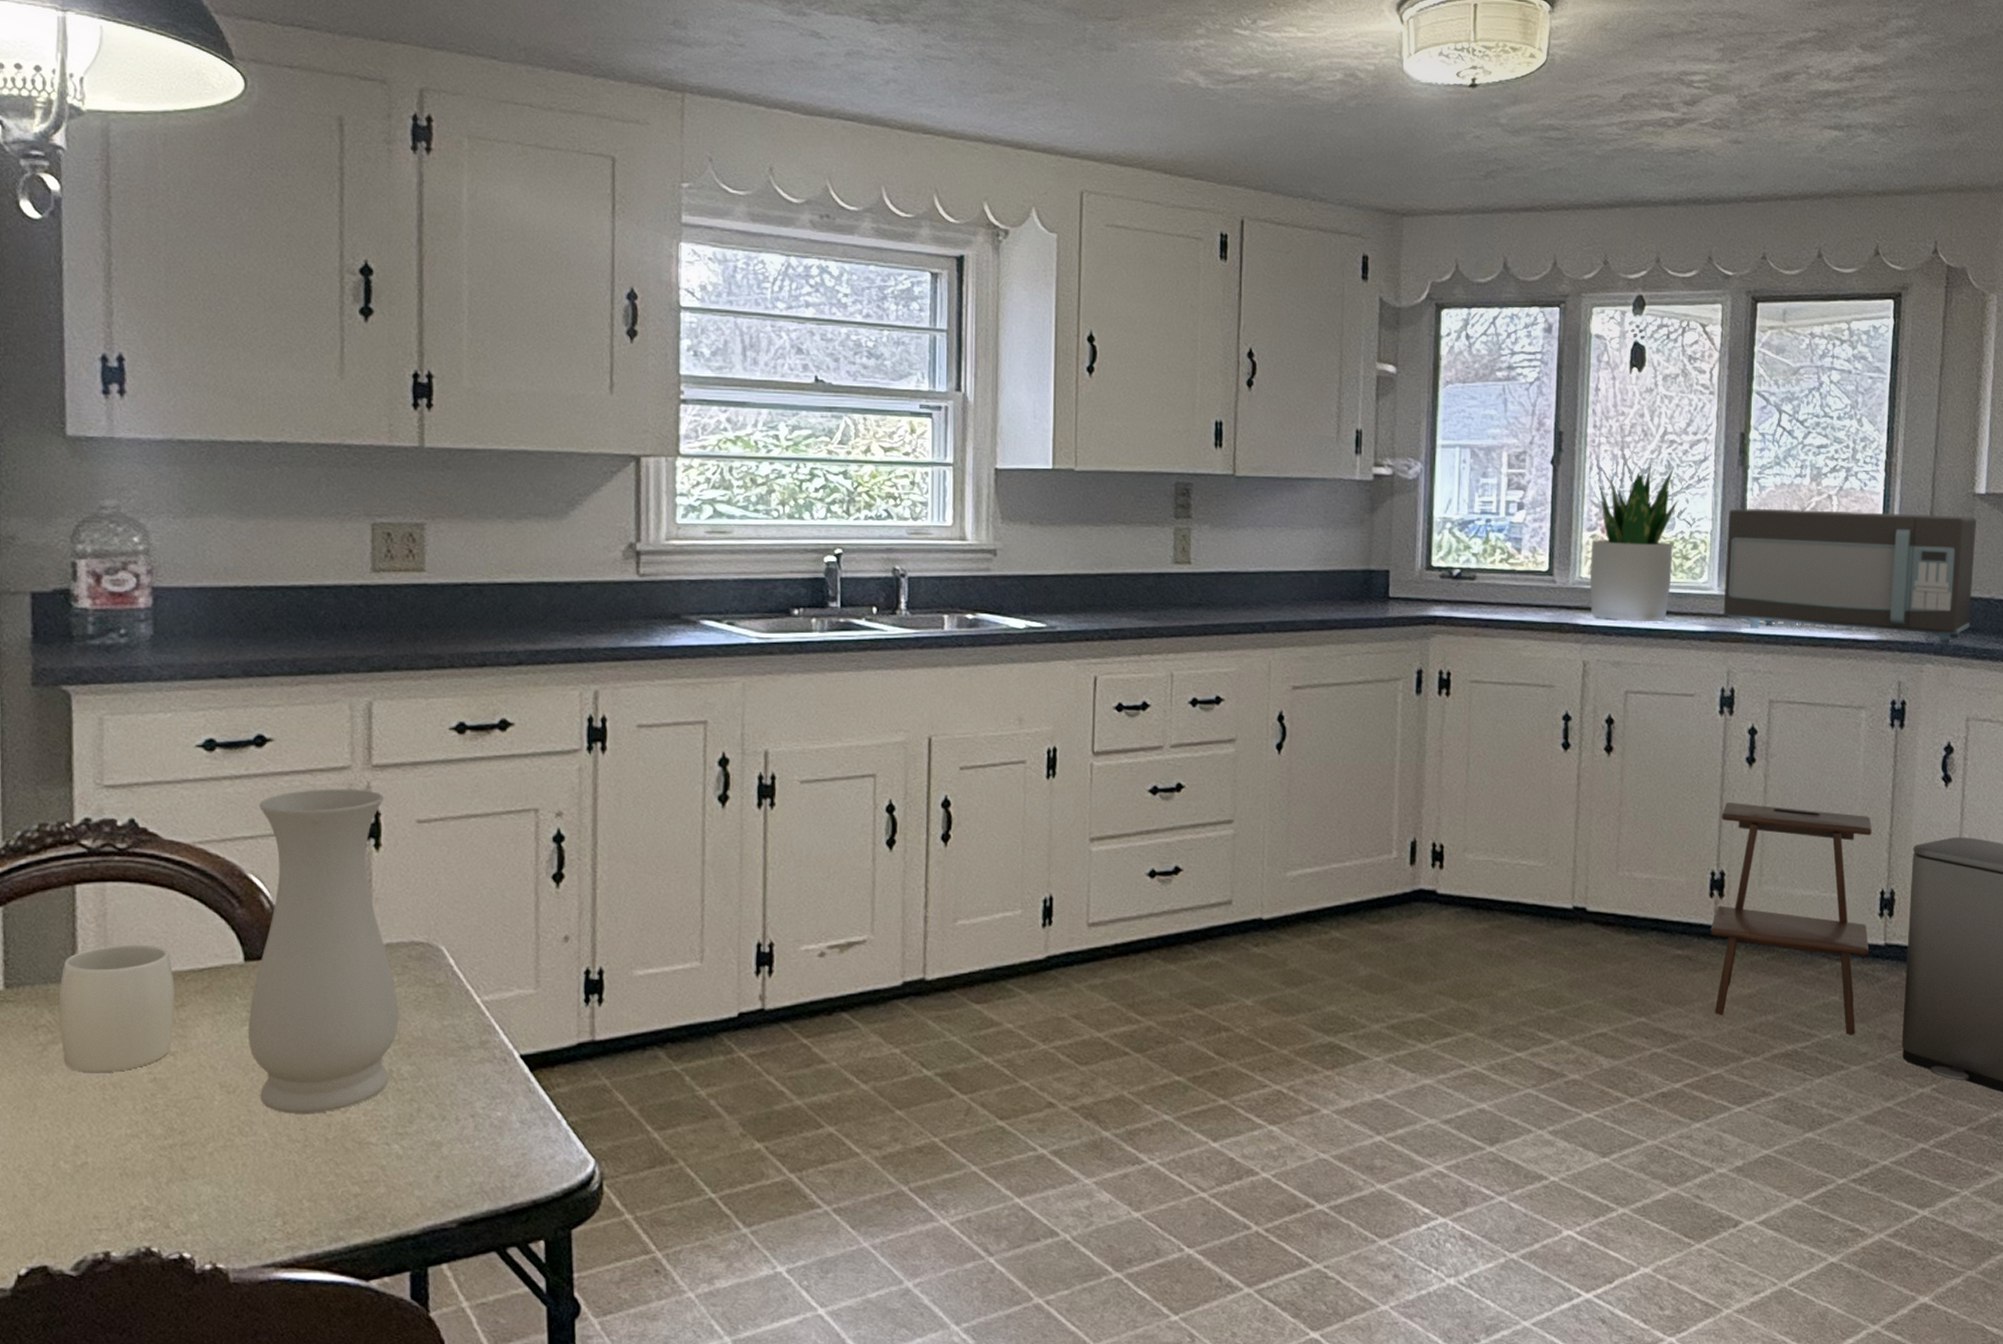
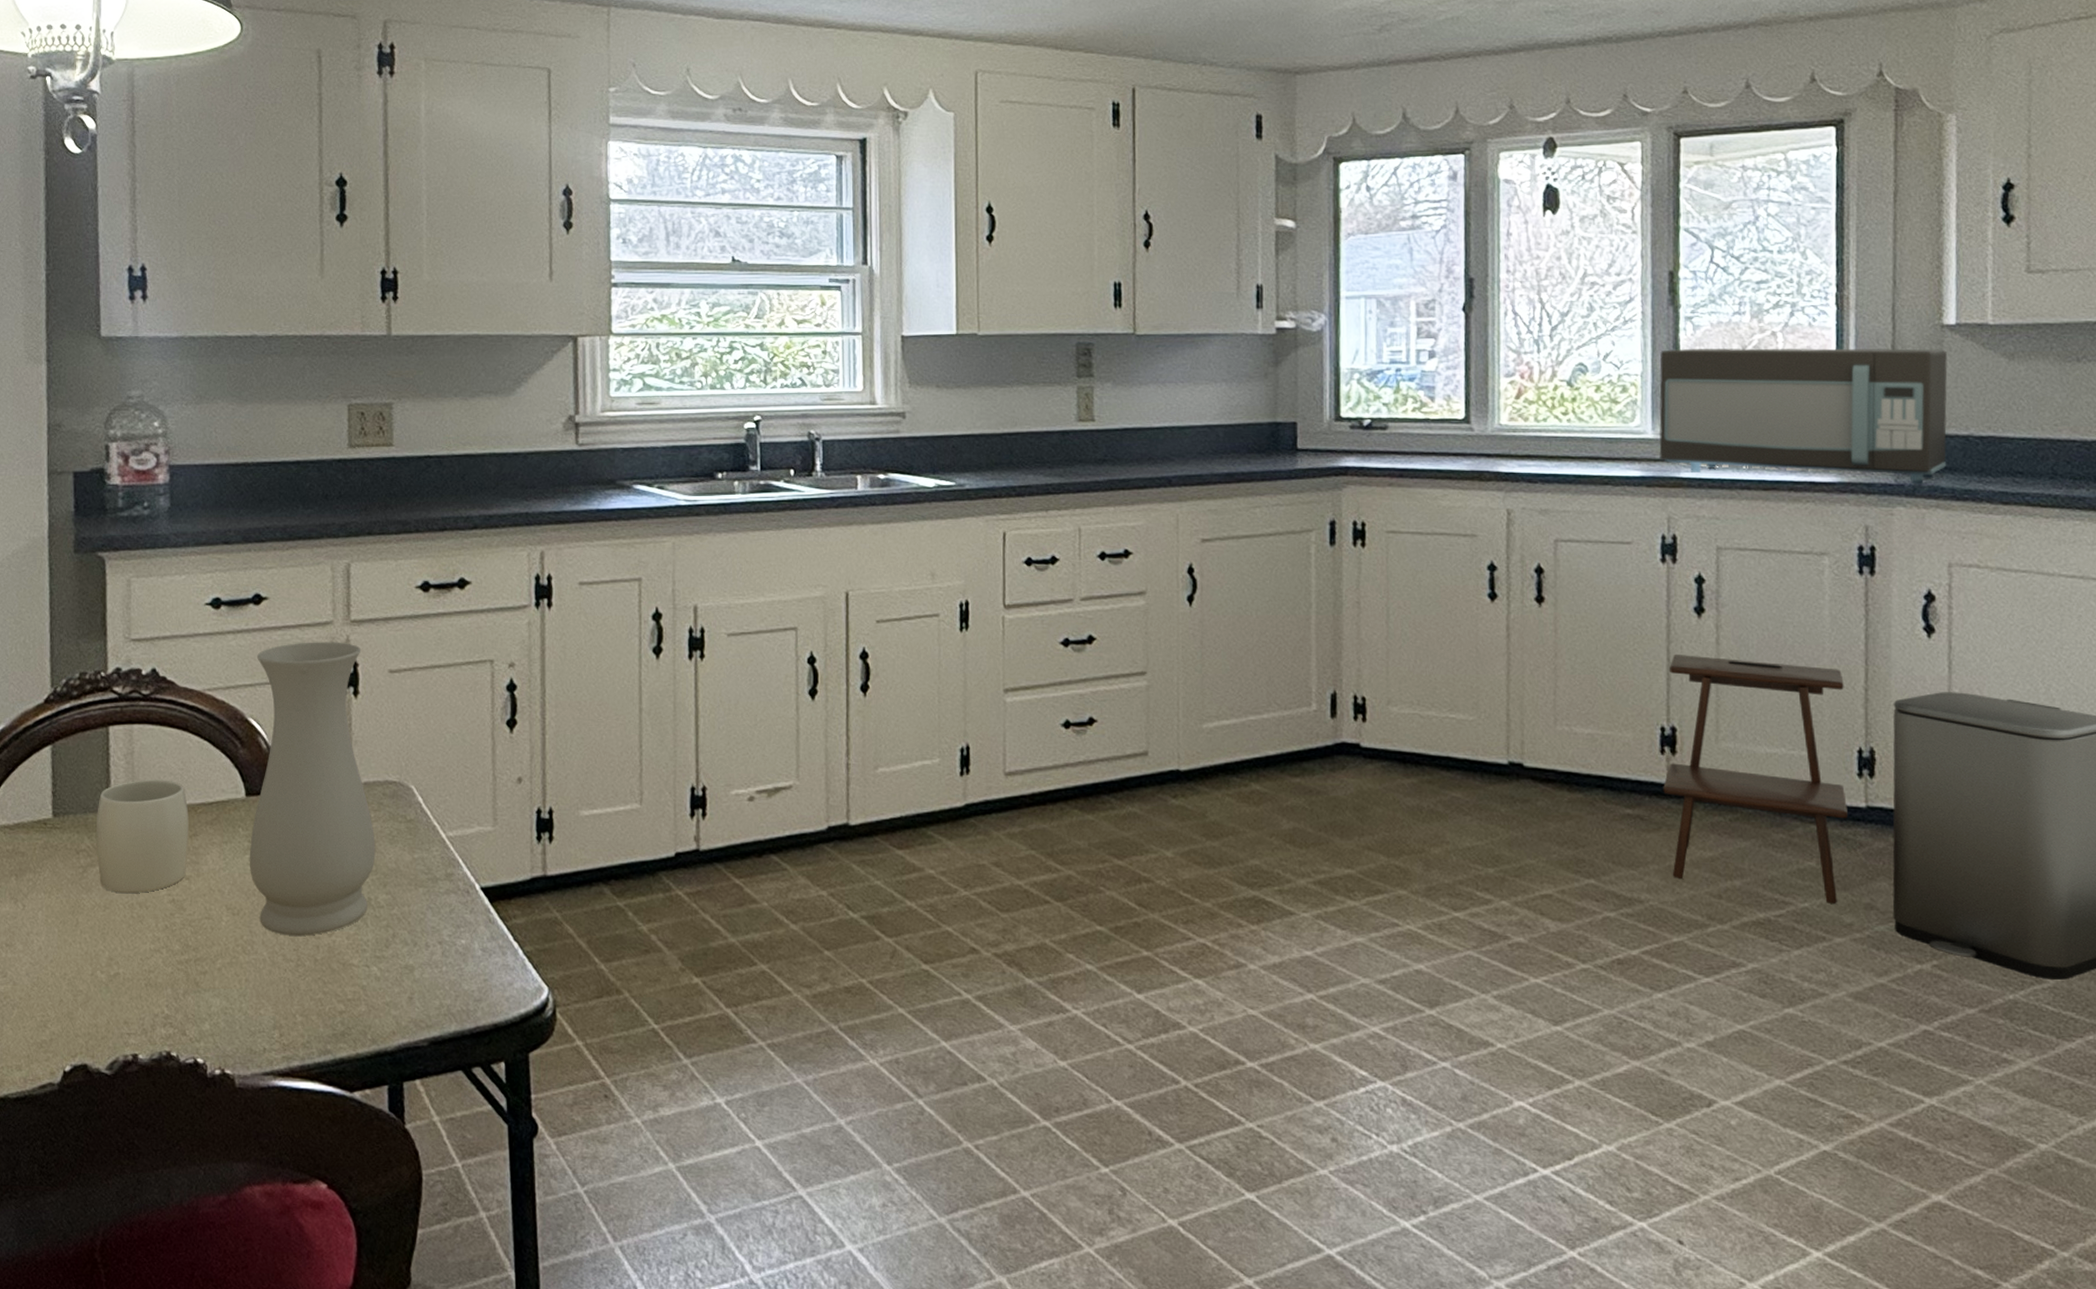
planter: present [1589,464,1678,621] -> none [1509,307,1603,468]

